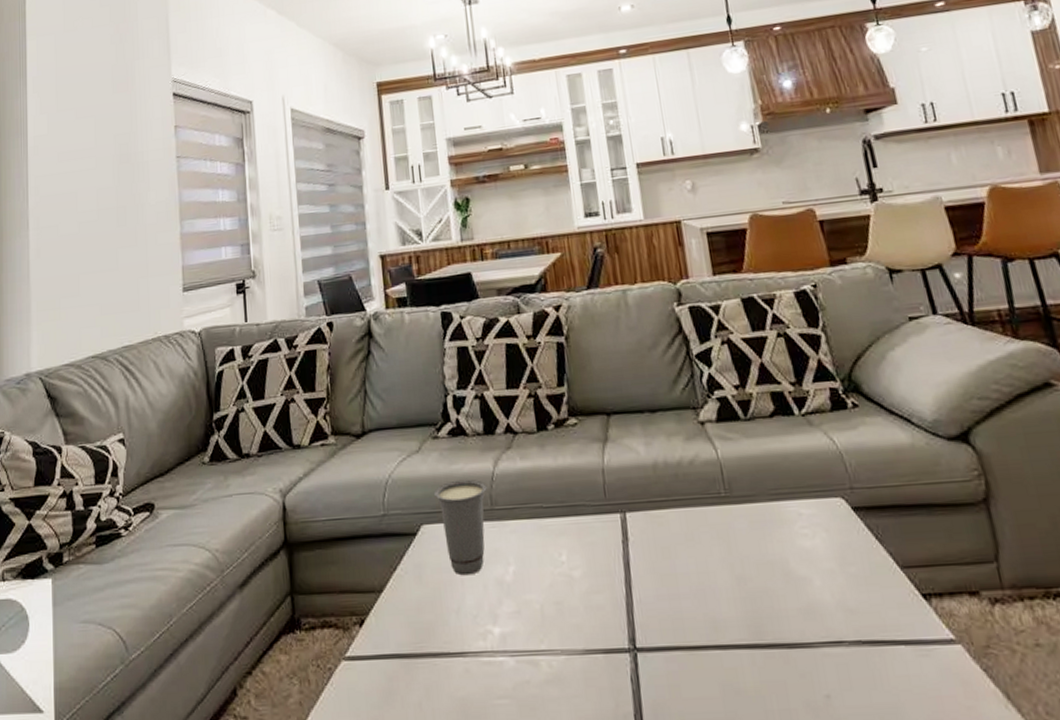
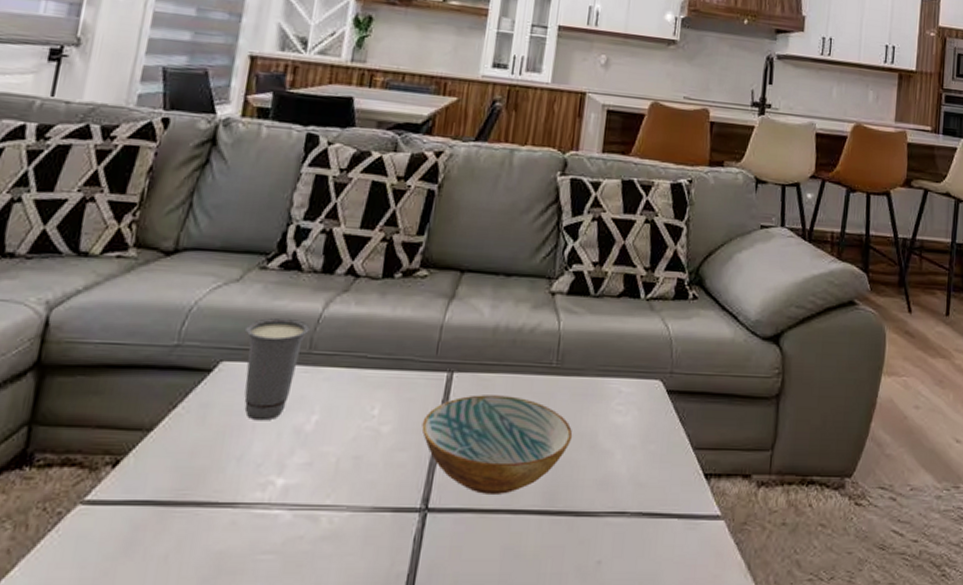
bowl: none [609,530,763,631] -> present [421,395,573,494]

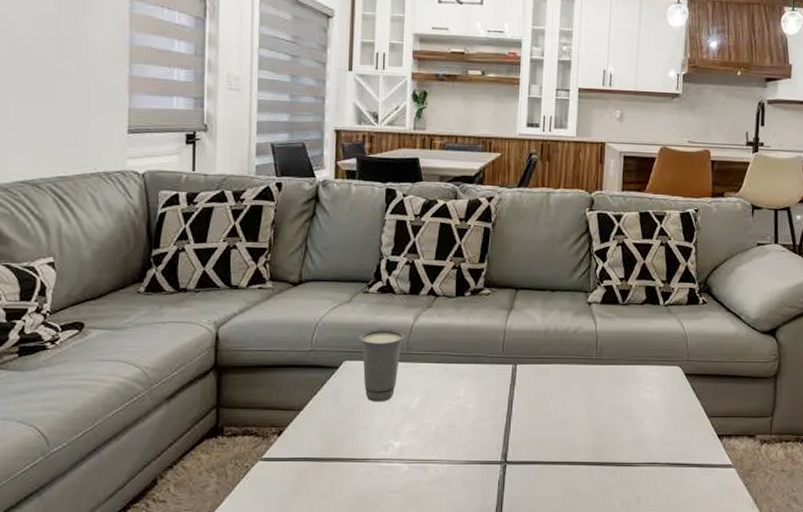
bowl: present [421,395,573,494] -> none [496,380,612,451]

